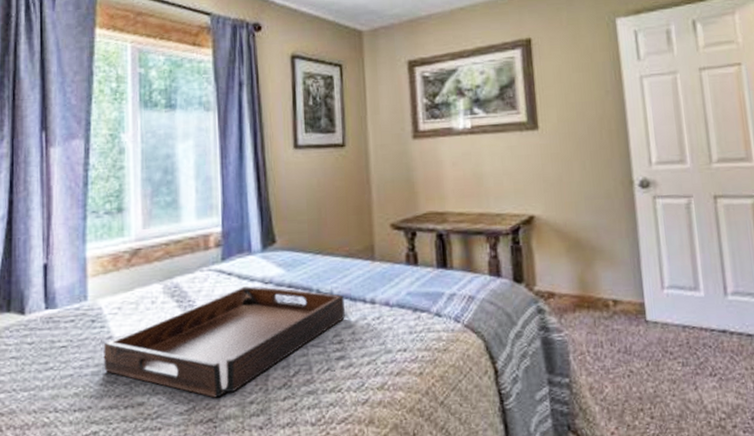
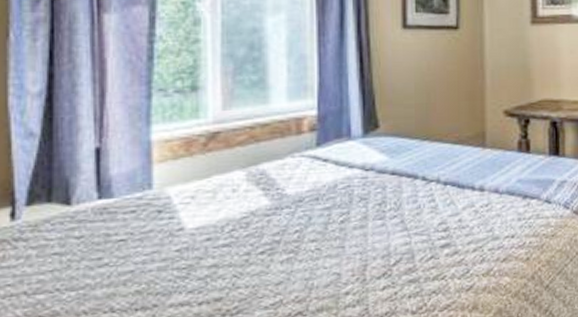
serving tray: present [103,286,345,398] -> none [172,173,452,290]

